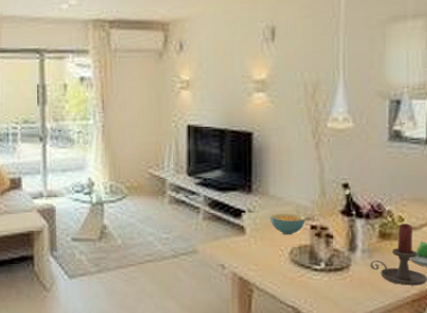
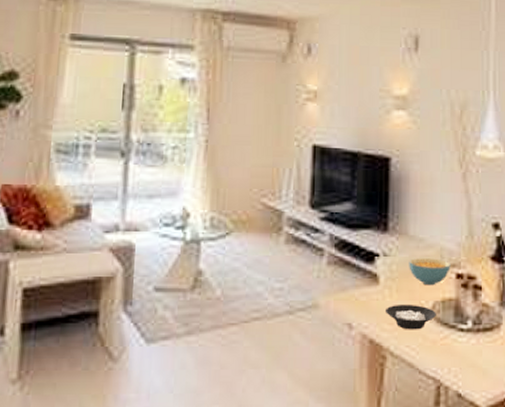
cereal bowl: none [251,249,294,270] -> present [384,304,436,330]

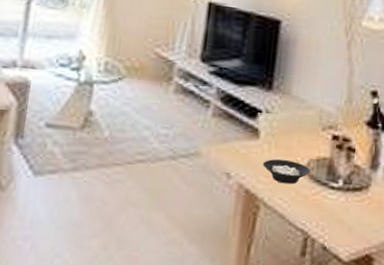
cereal bowl: present [409,258,451,286] -> none [288,117,328,144]

